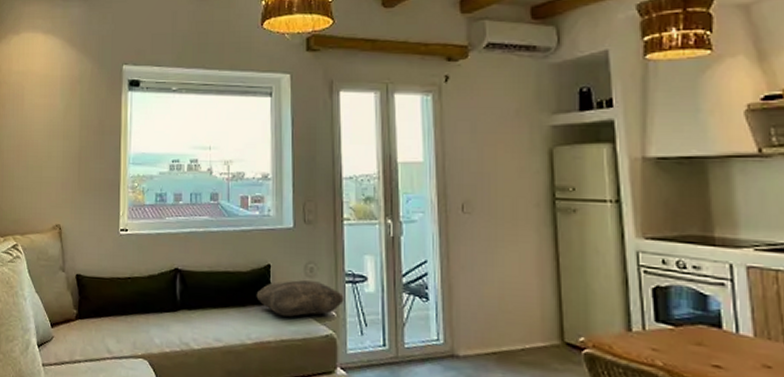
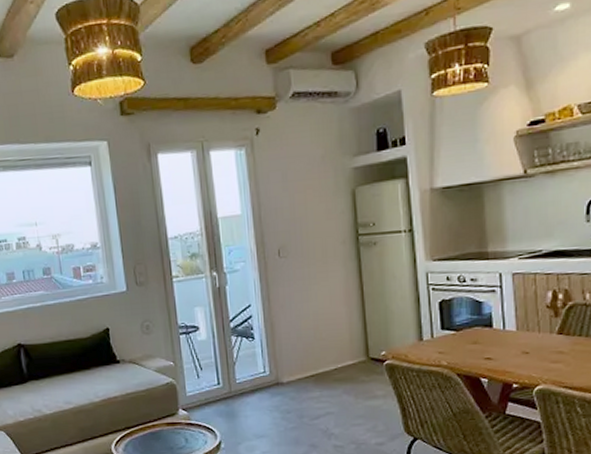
cushion: present [256,279,344,317] -> none [98,336,180,372]

